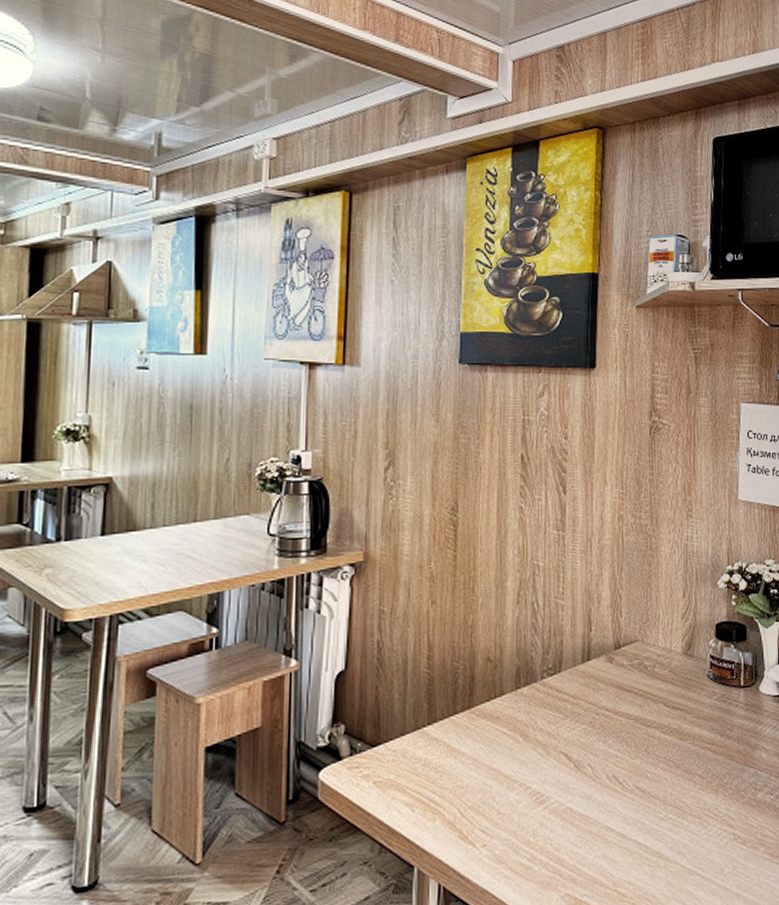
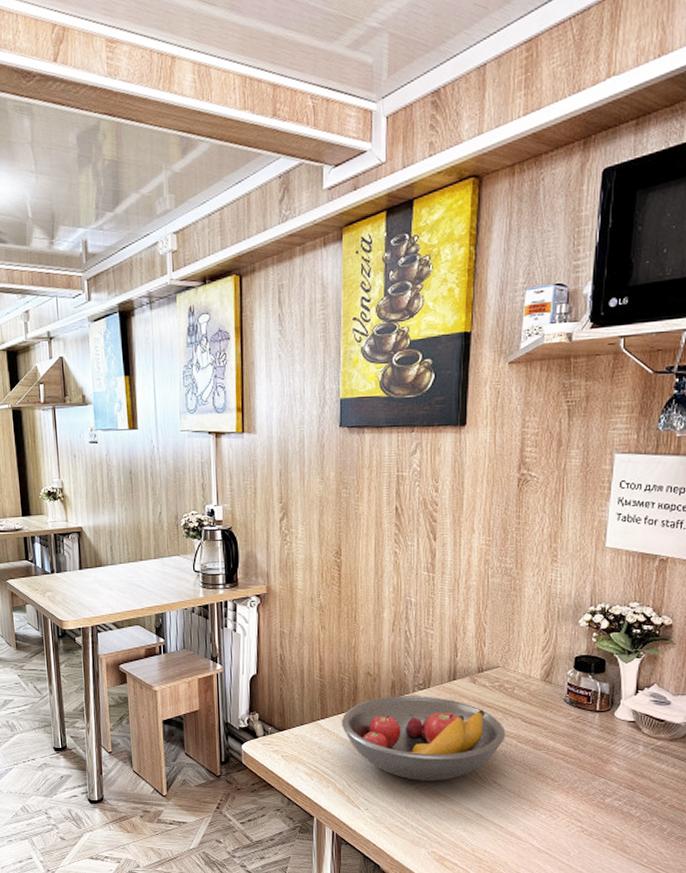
fruit bowl: none [453,683,648,797] -> present [341,696,506,781]

